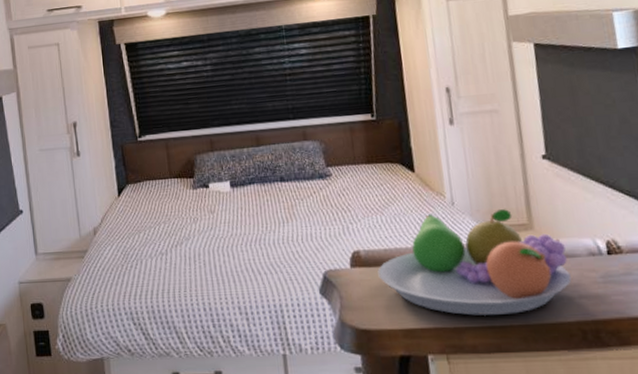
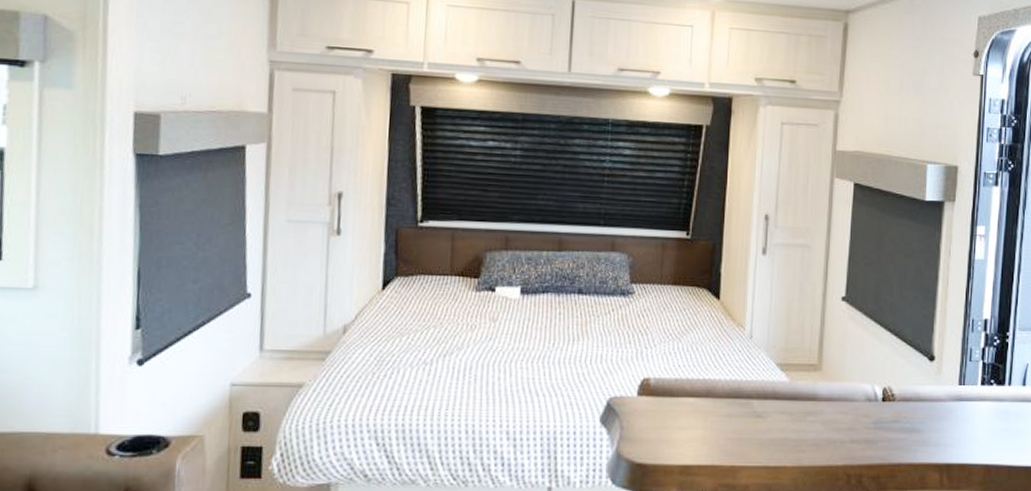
fruit bowl: present [377,209,572,317] -> none [664,346,847,456]

